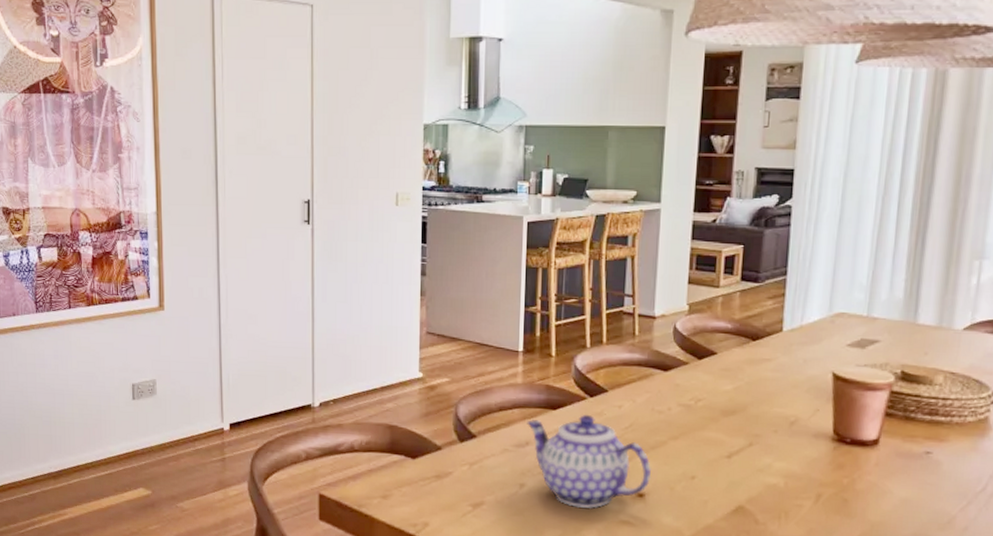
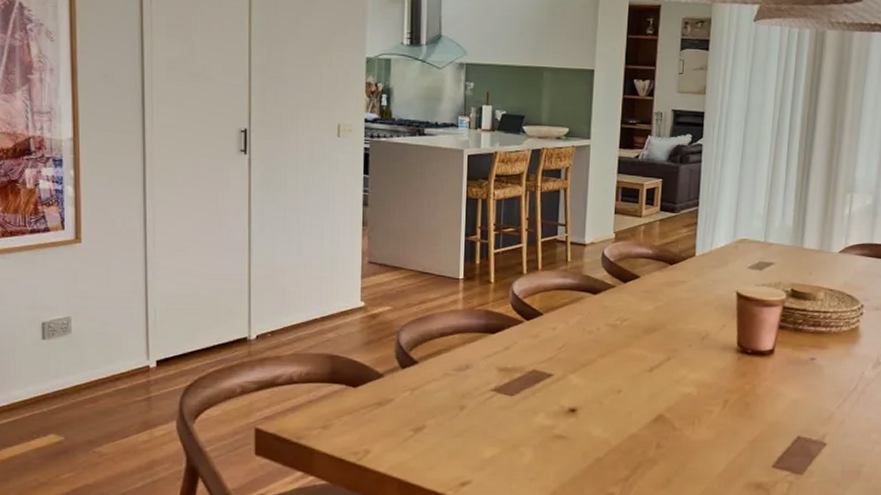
teapot: present [527,414,652,509] -> none [467,336,583,425]

